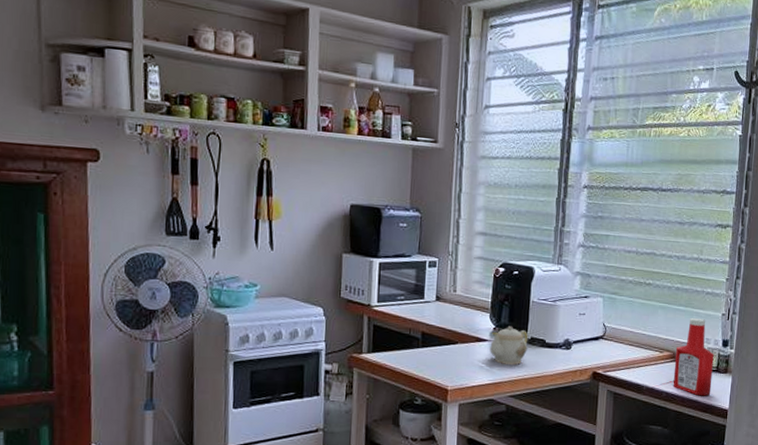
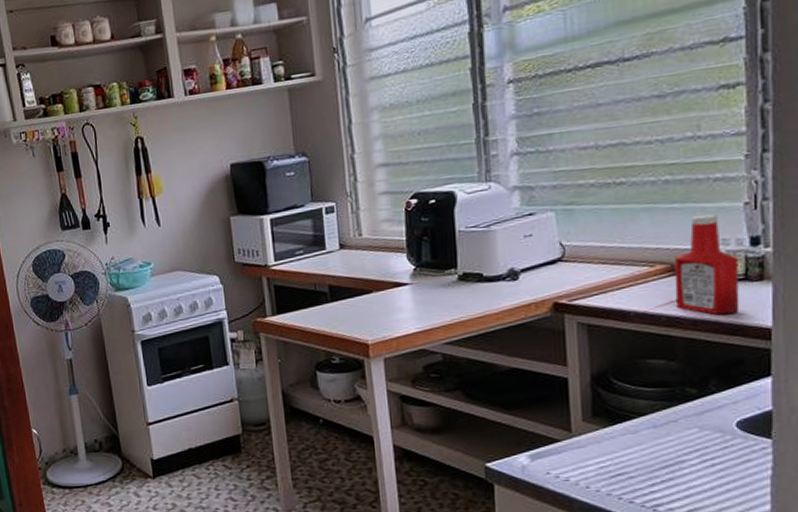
teapot: present [490,326,528,366] -> none [412,263,460,309]

